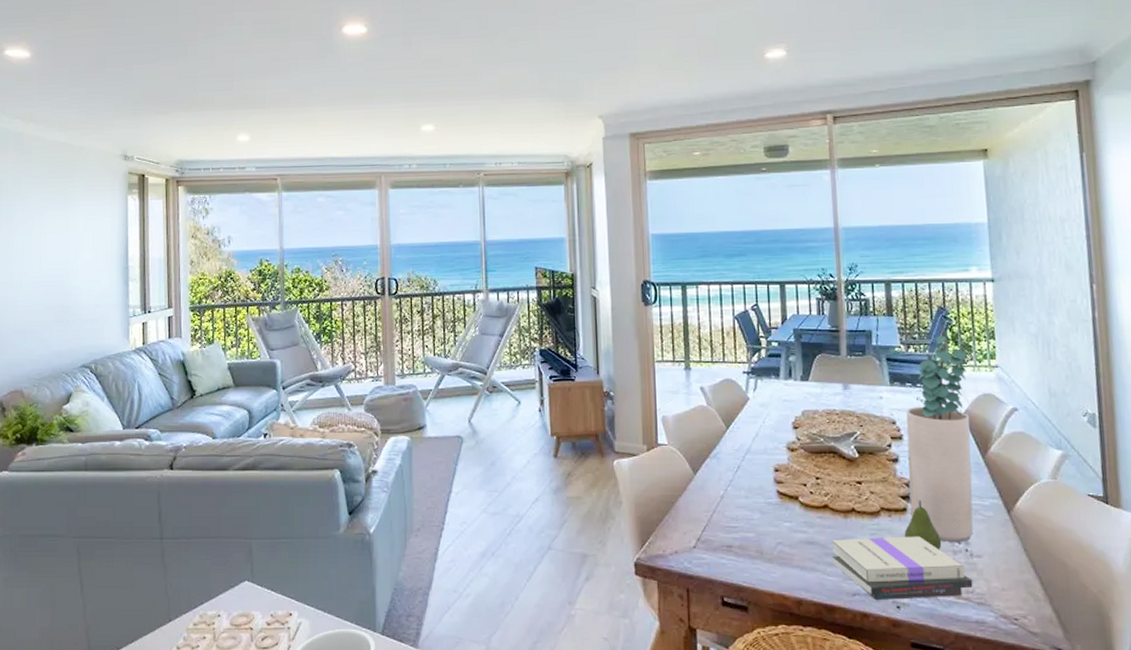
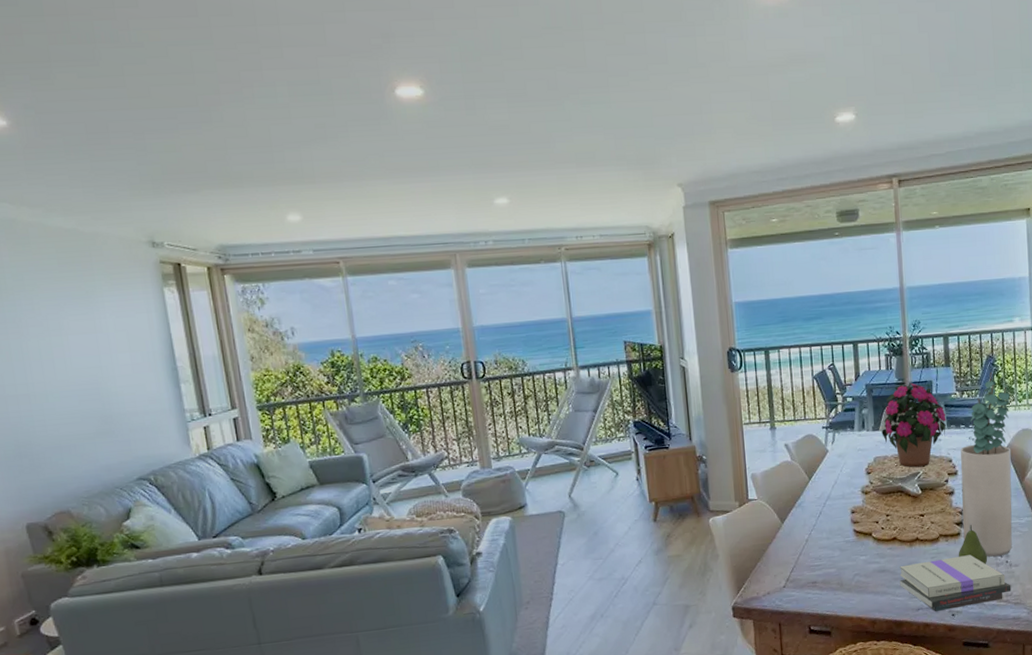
potted flower: none [811,329,889,427] -> present [881,381,947,468]

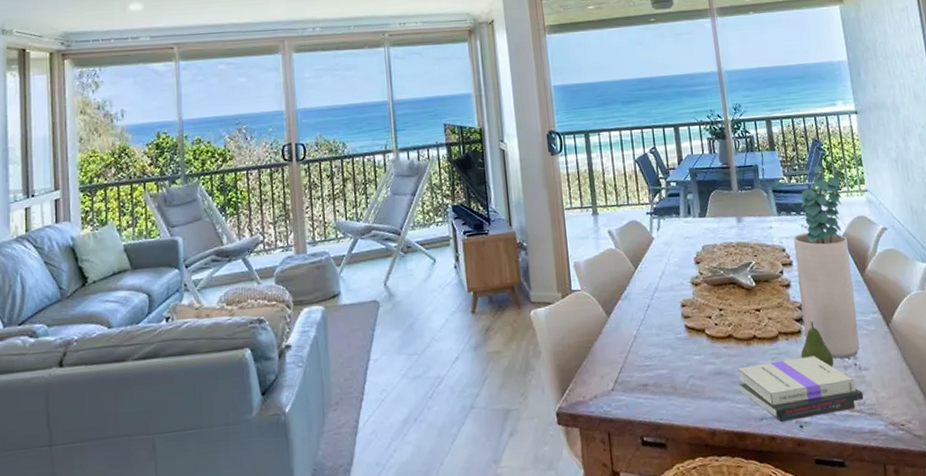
potted flower: present [881,381,947,468] -> none [708,166,777,258]

